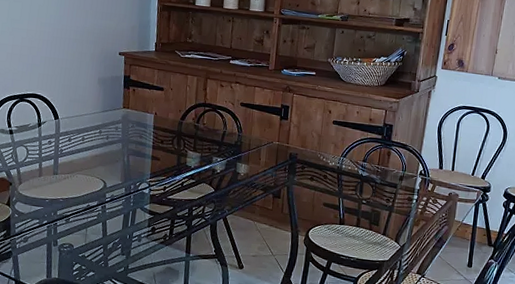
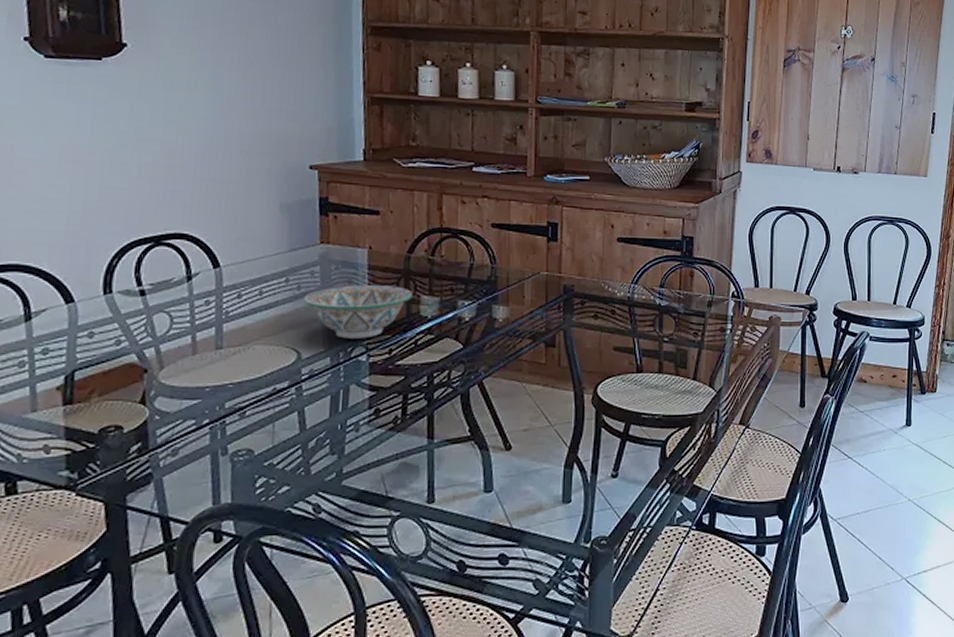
decorative bowl: none [110,139,182,178] -> present [304,285,413,339]

